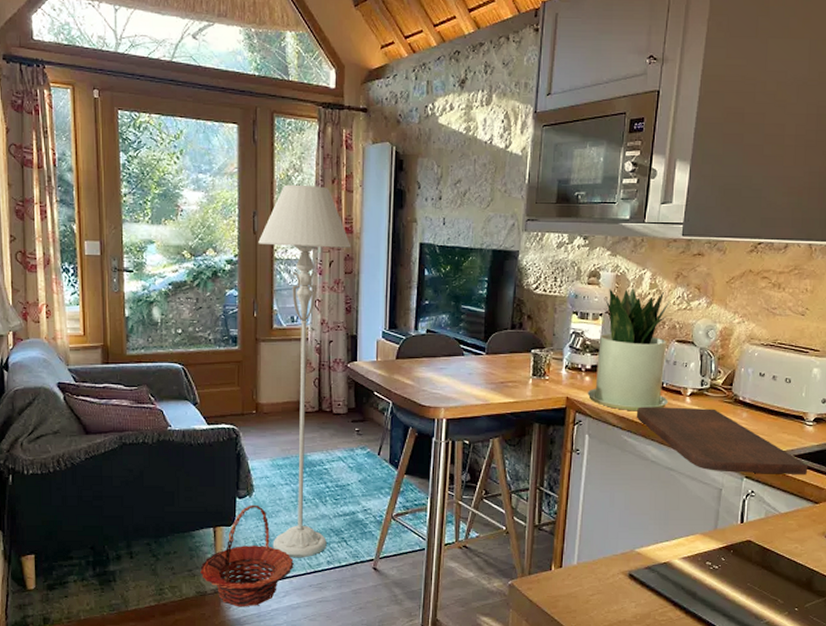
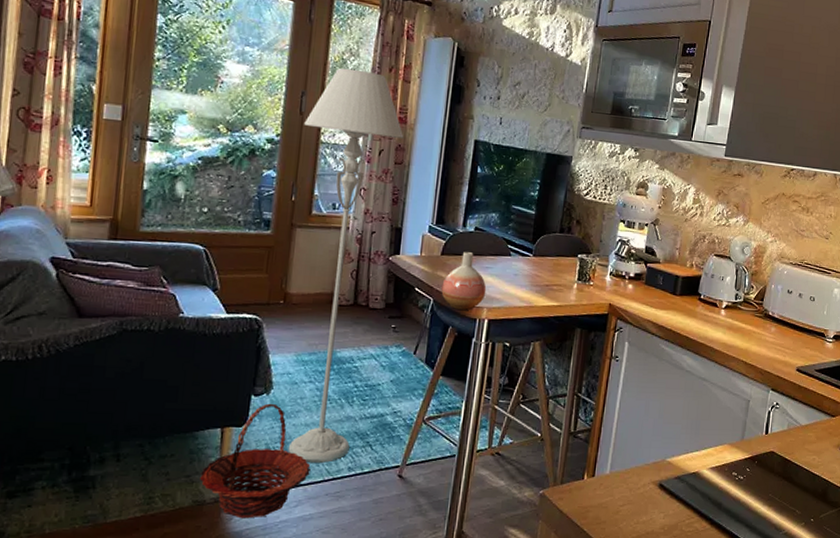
vase: none [399,355,442,412] -> present [441,252,487,311]
planter: present [587,288,671,412] -> none [629,201,712,321]
cutting board: present [636,407,808,475] -> none [674,316,827,389]

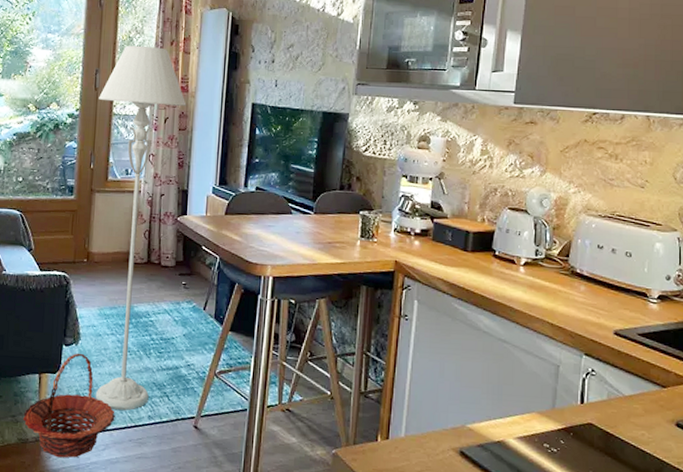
vase: present [441,252,487,311] -> none [227,211,270,268]

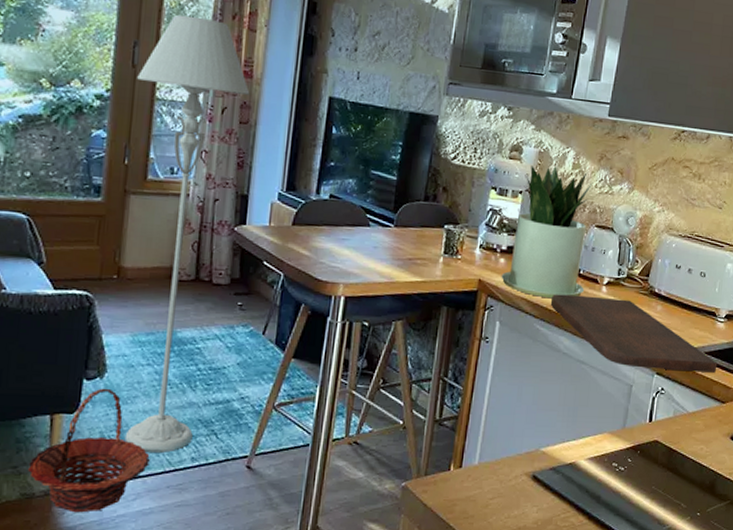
planter: none [416,154,503,279] -> present [501,166,594,299]
cutting board: none [467,274,654,355] -> present [550,294,718,373]

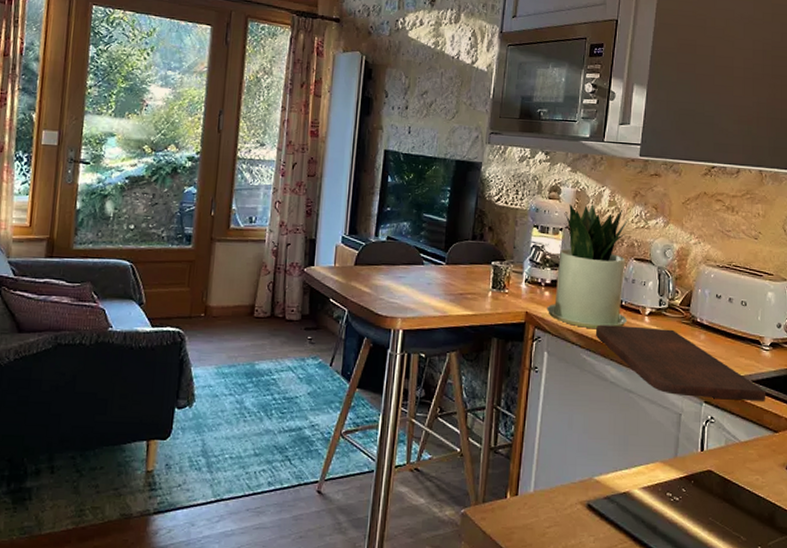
basket: present [28,388,150,513] -> none [127,416,232,533]
floor lamp: present [124,14,250,453] -> none [209,86,316,477]

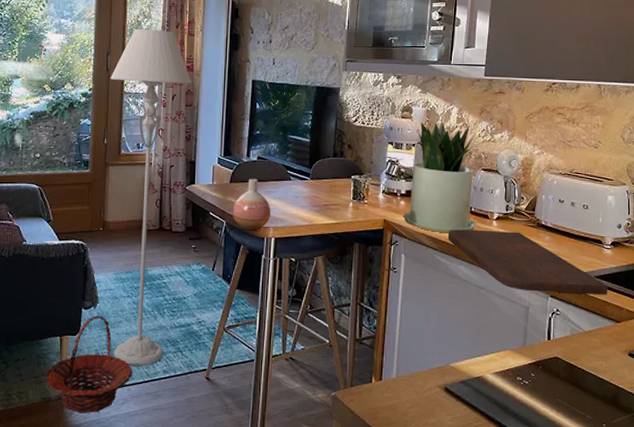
basket: none [127,416,232,533] -> present [46,315,133,414]
floor lamp: none [209,86,316,477] -> present [110,28,192,366]
vase: none [355,262,400,322] -> present [232,179,271,231]

